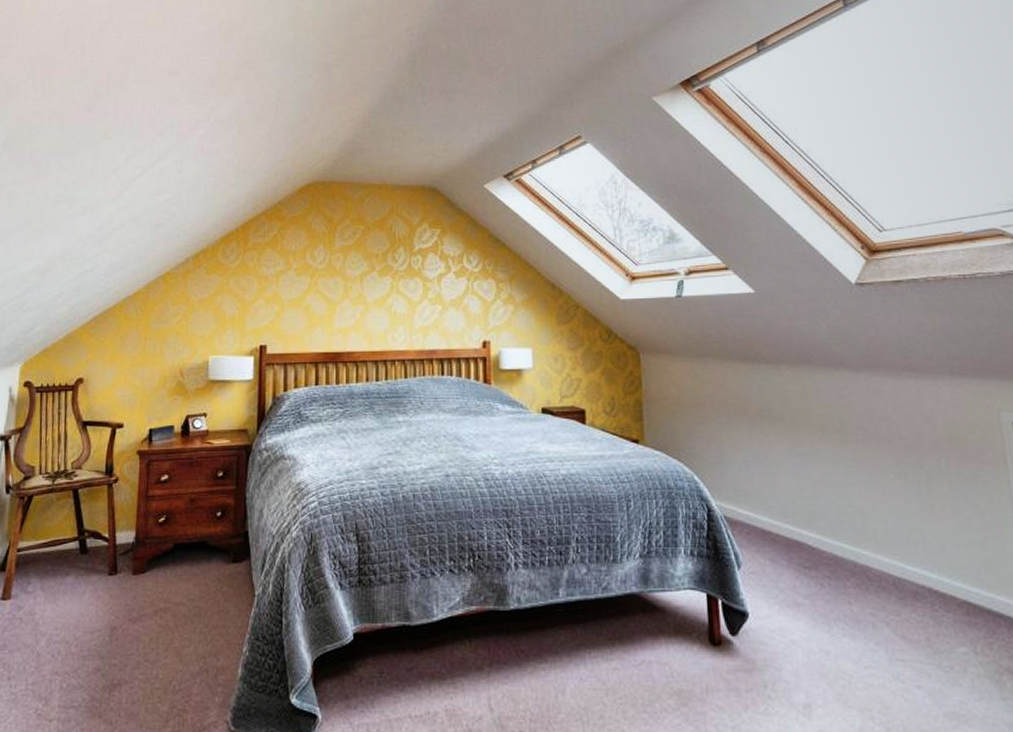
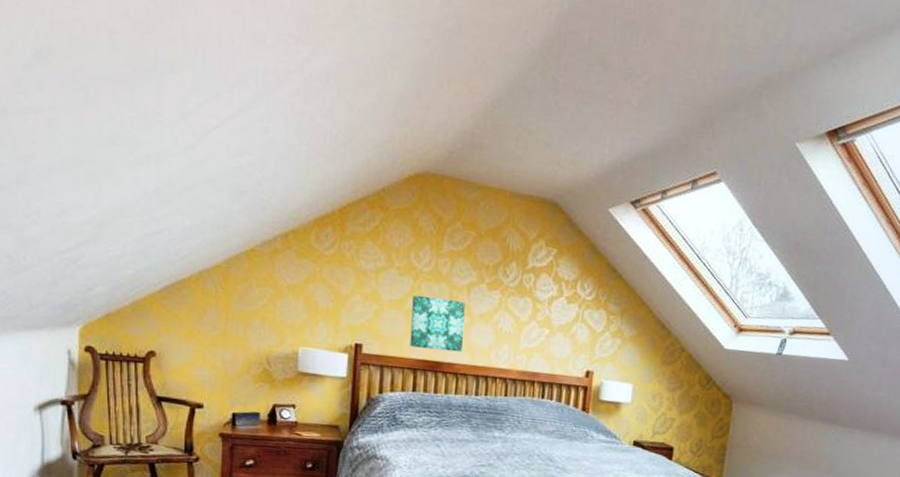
wall art: none [310,291,360,341] -> present [410,294,465,352]

